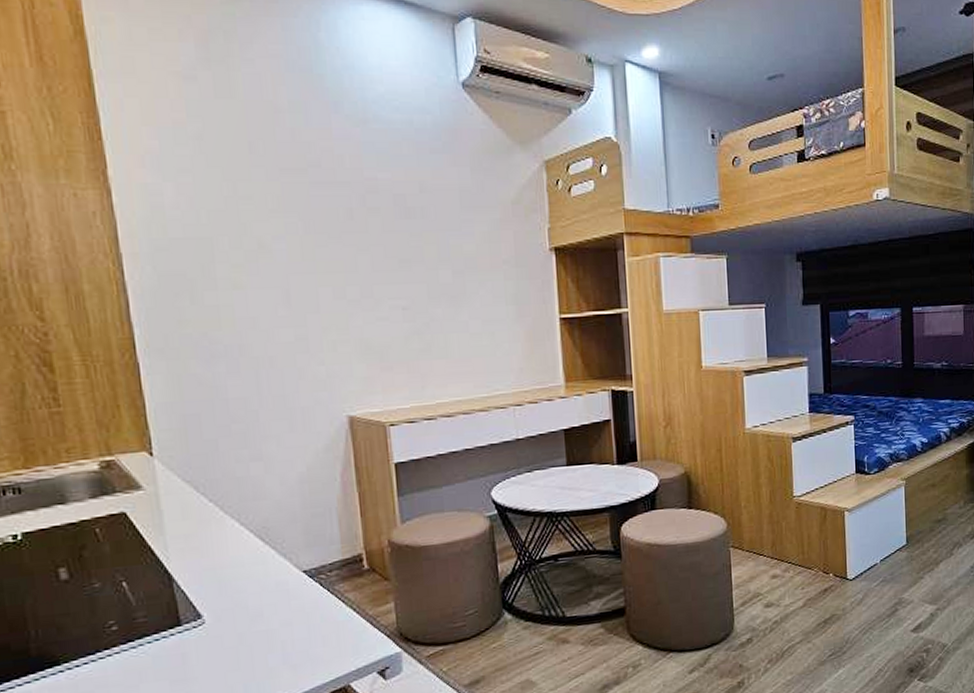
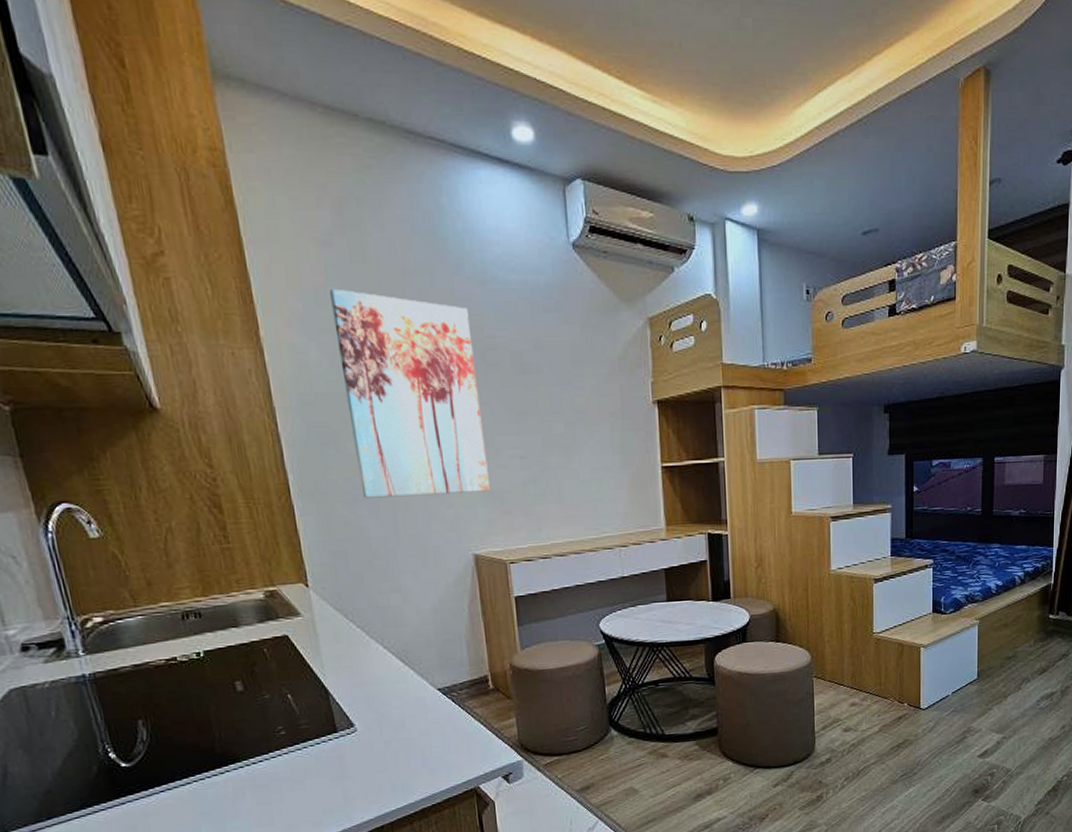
wall art: none [189,125,368,355] -> present [329,288,490,499]

